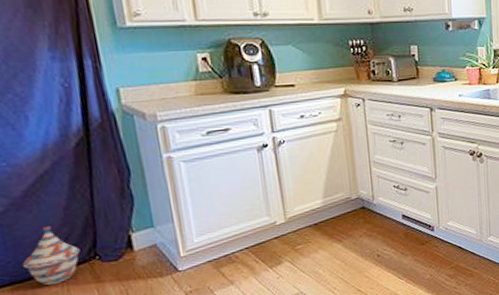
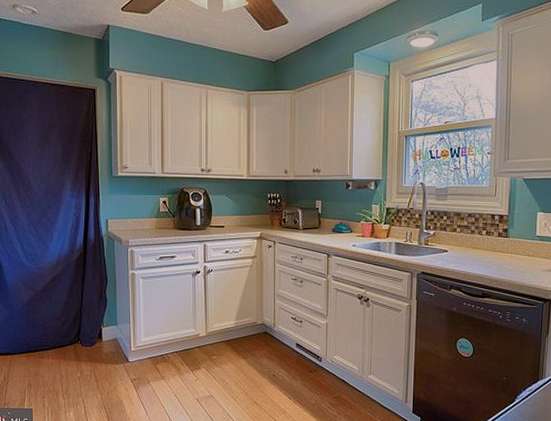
woven basket: present [23,226,80,286] -> none [36,314,70,358]

